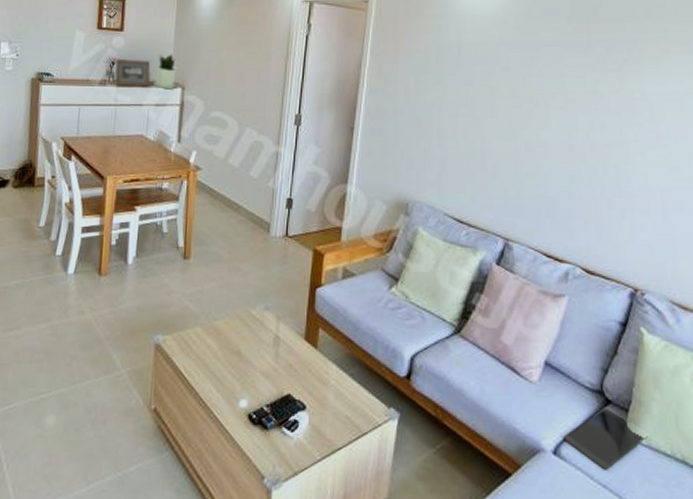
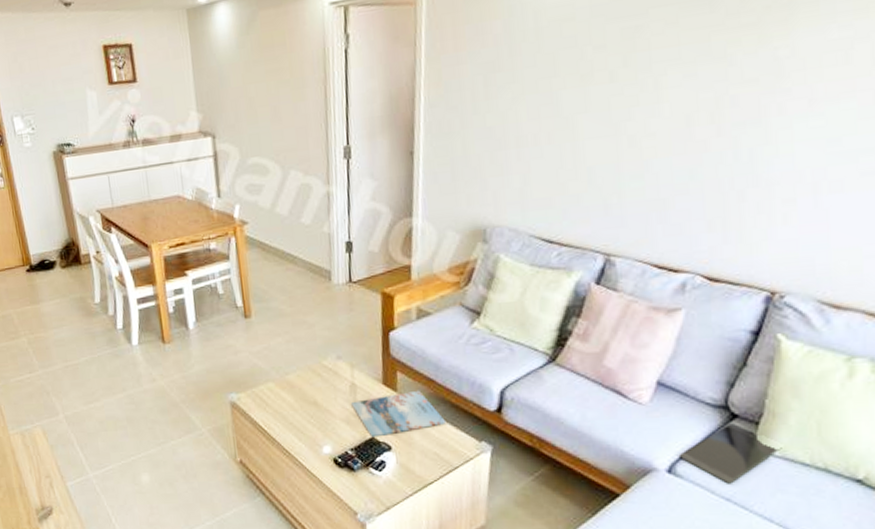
picture frame: present [115,59,151,88] -> none [135,112,177,146]
planter: present [152,54,176,90] -> none [179,99,205,141]
magazine: none [273,349,360,395] -> present [351,390,447,438]

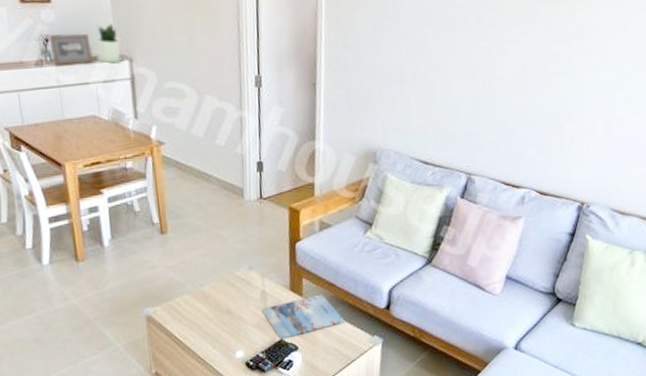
picture frame: none [135,112,177,146] -> present [48,33,93,65]
planter: none [179,99,205,141] -> present [95,23,122,64]
tablet: present [680,424,782,484] -> none [523,306,591,355]

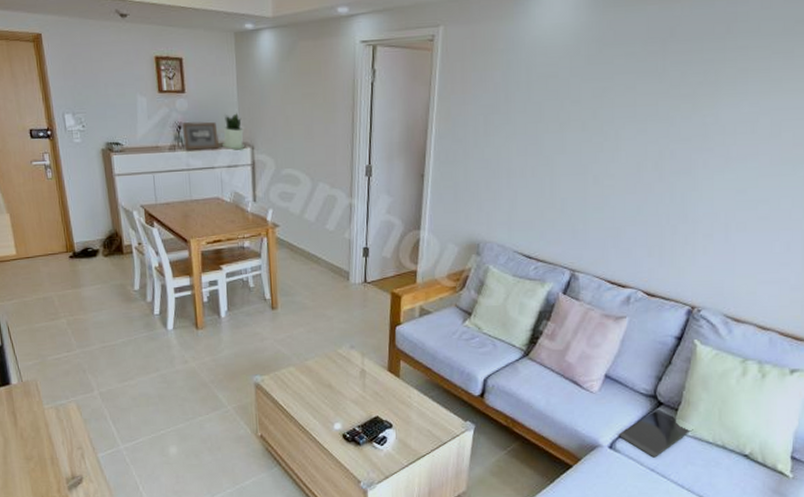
magazine: present [262,294,345,340] -> none [361,377,439,416]
tablet: none [523,306,591,355] -> present [619,410,693,458]

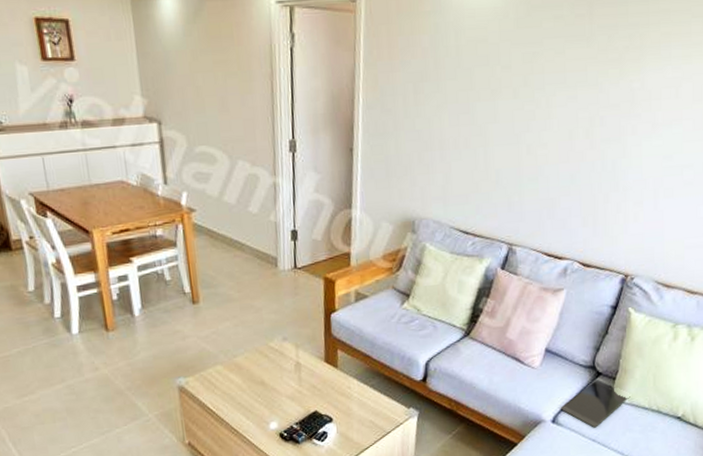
picture frame: present [181,121,220,150] -> none [72,94,120,127]
planter: present [221,113,245,150] -> none [122,83,150,126]

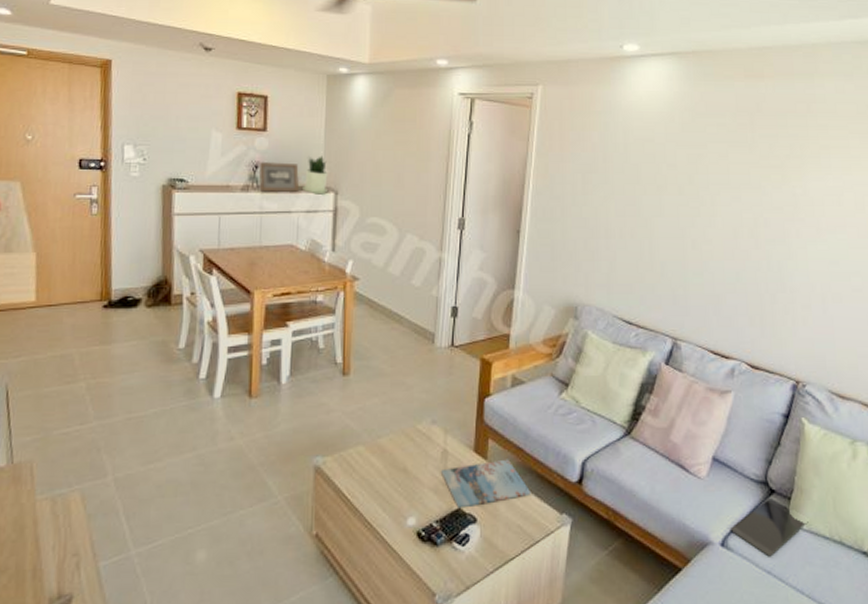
picture frame: none [72,94,120,127] -> present [258,162,300,193]
planter: none [122,83,150,126] -> present [301,156,328,195]
magazine: none [296,365,381,411] -> present [441,459,532,509]

